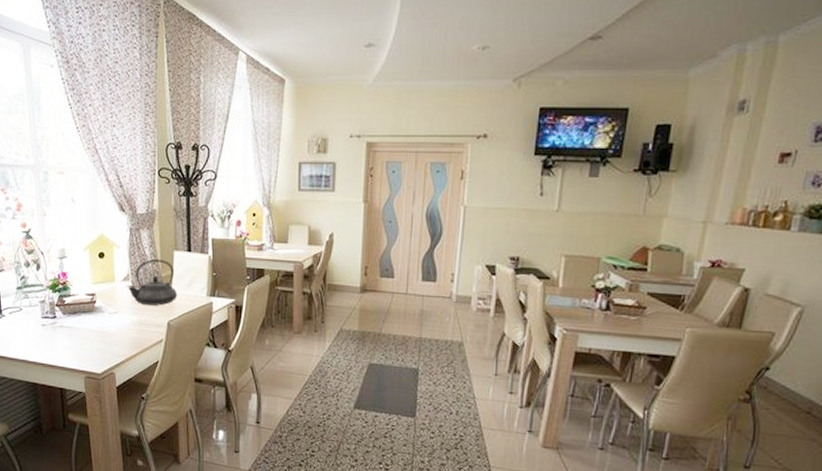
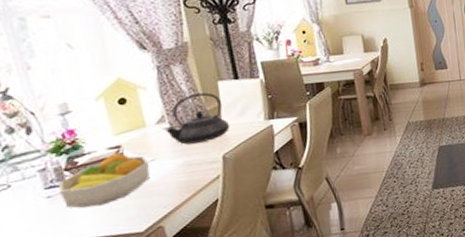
fruit bowl: none [50,300,113,342] -> present [58,153,150,209]

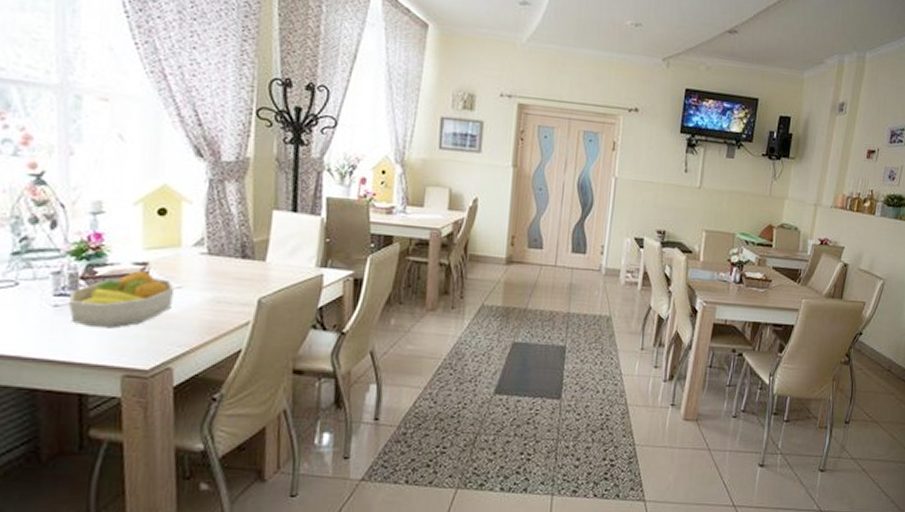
teapot: present [165,92,231,145] -> none [201,219,275,279]

